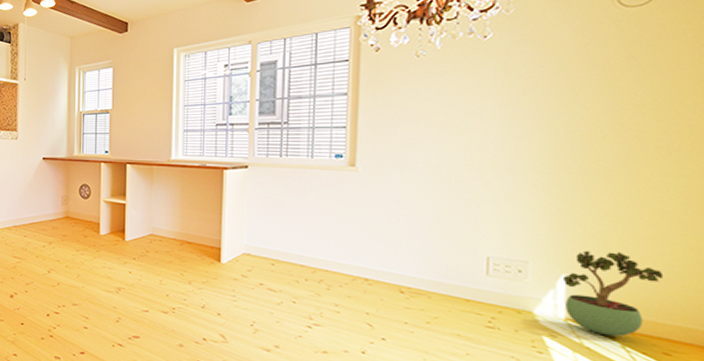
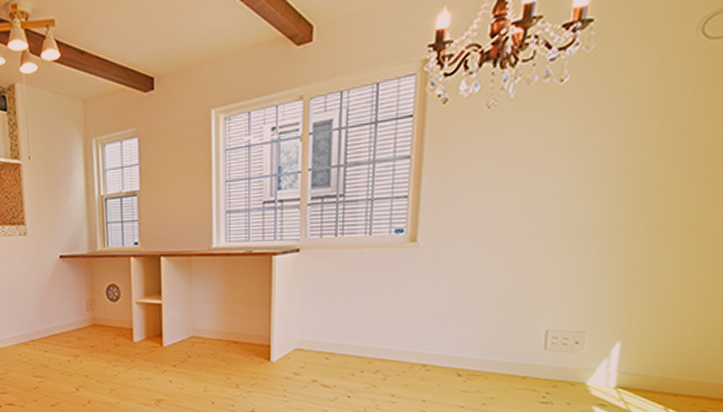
potted plant: present [562,250,664,337] -> none [616,314,711,400]

